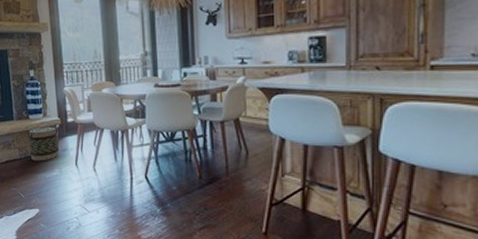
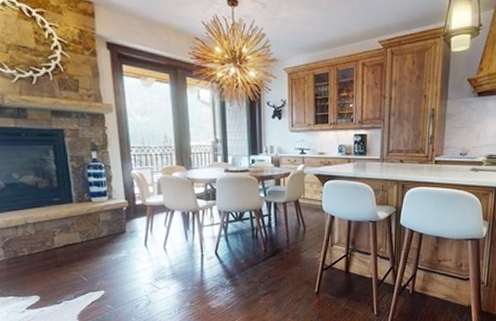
basket: present [27,127,59,161] -> none [90,210,126,244]

